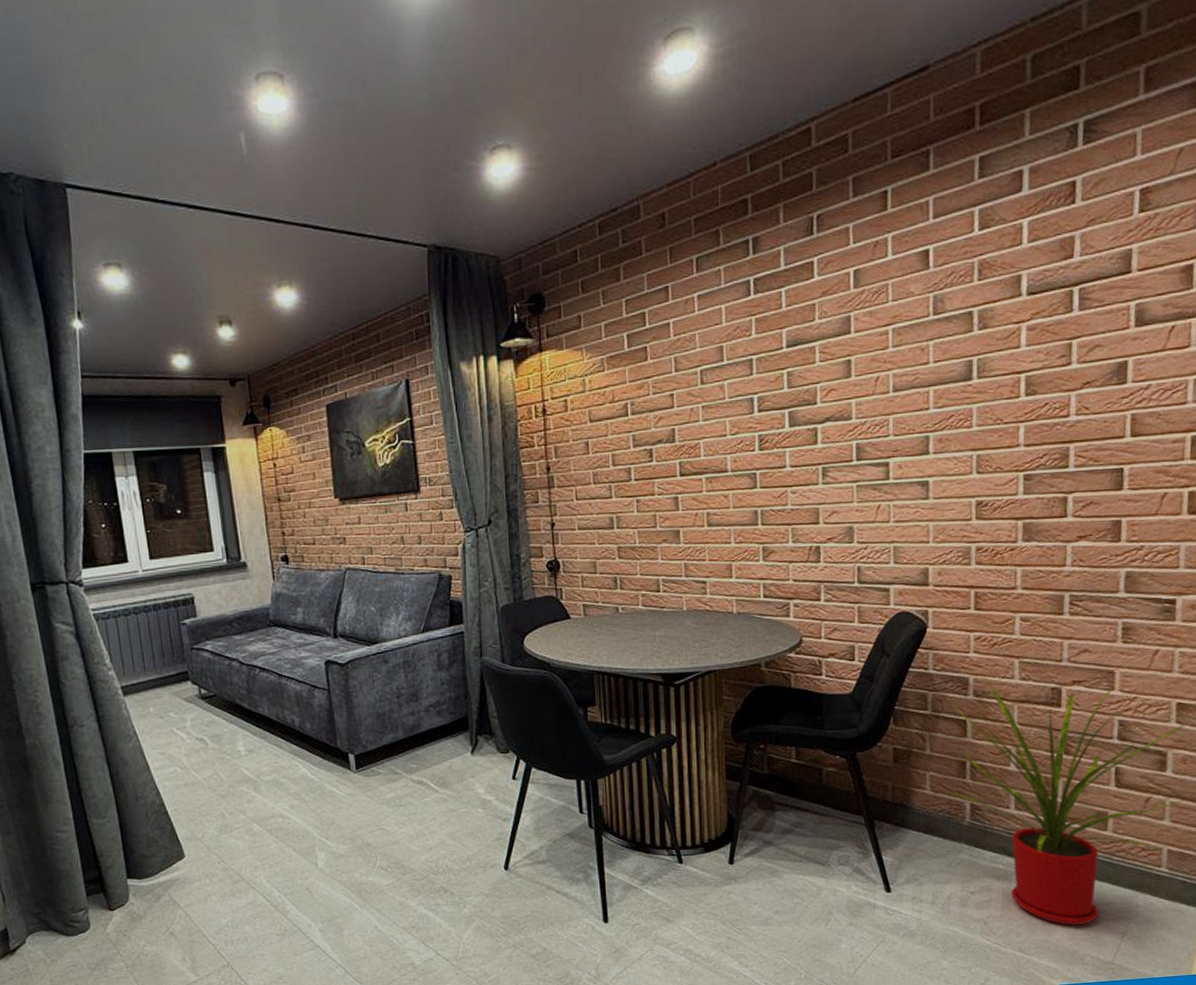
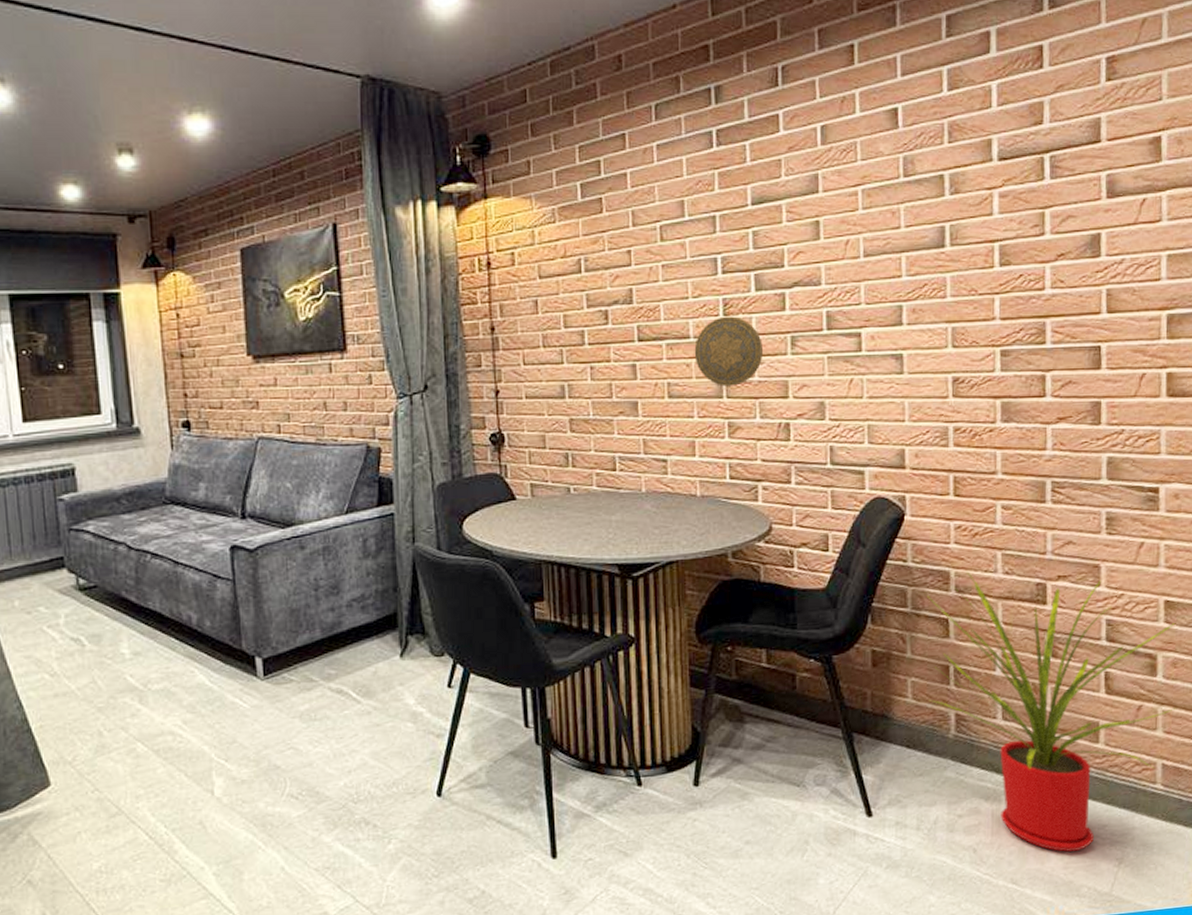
decorative plate: none [732,450,797,515] -> present [694,316,764,387]

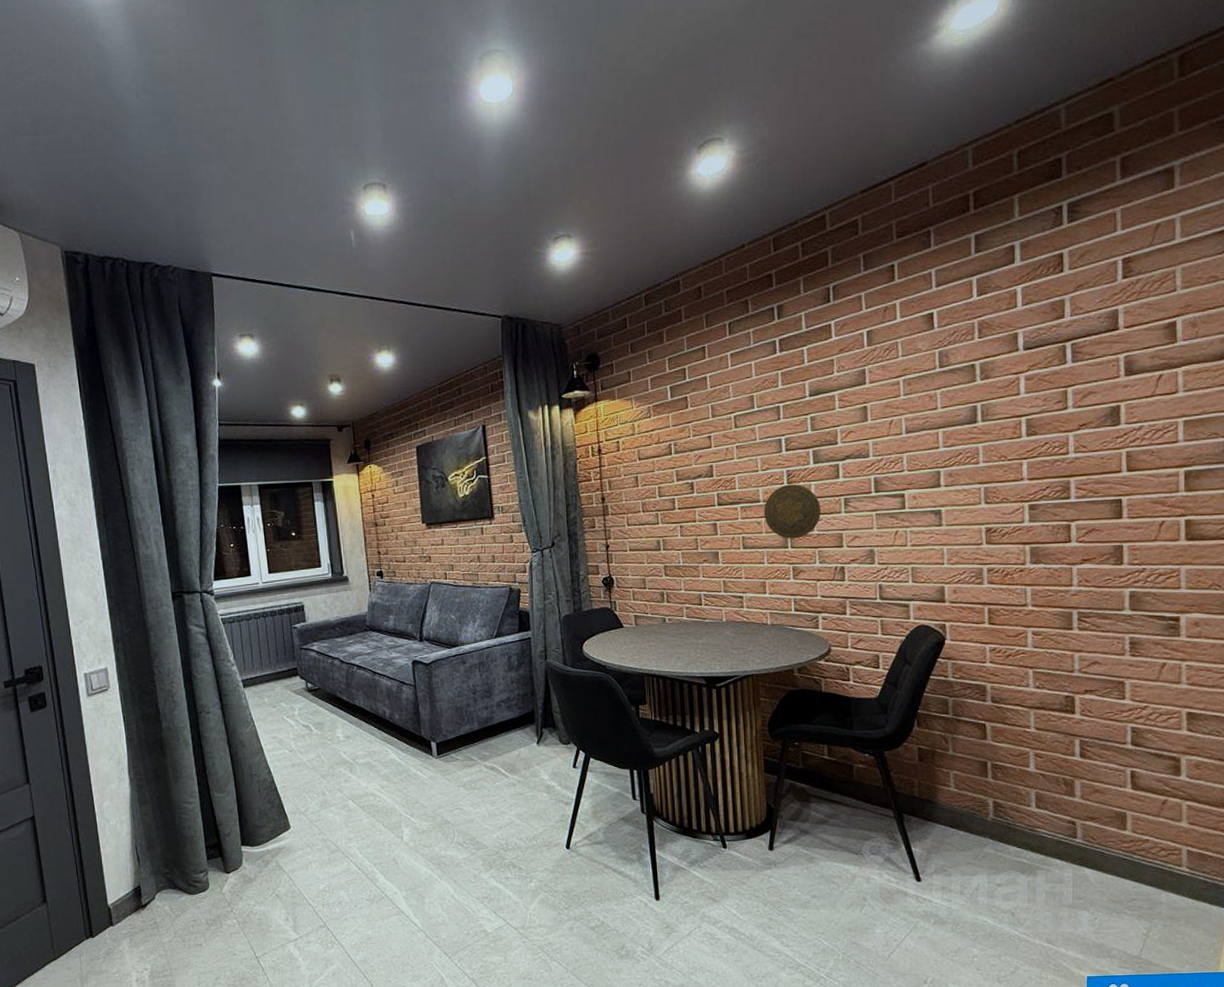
house plant: present [927,571,1177,852] -> none [966,686,1201,919]

